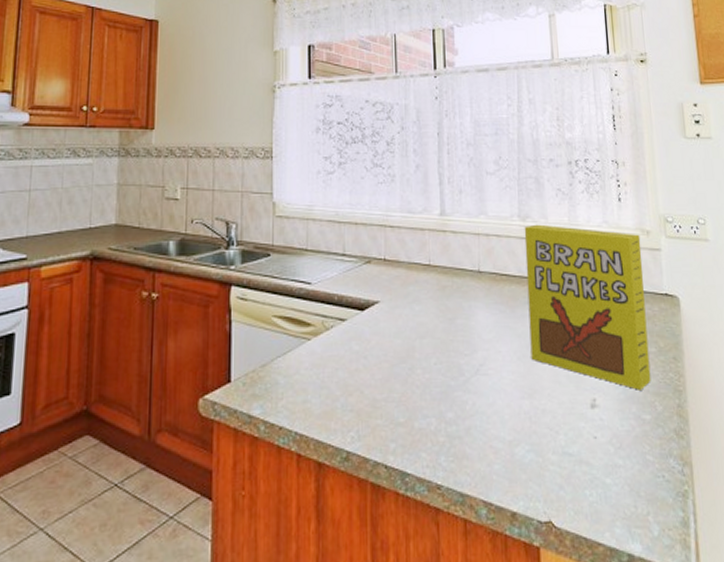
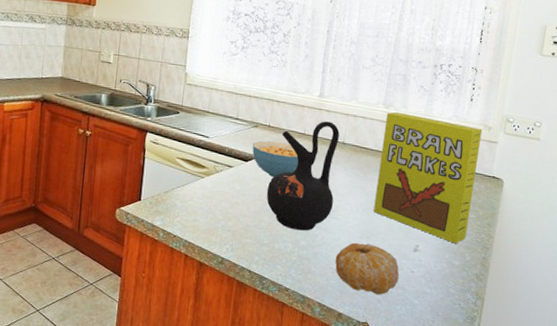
cereal bowl: none [367,280,428,328] -> present [252,141,299,177]
ceramic jug: none [393,245,479,398] -> present [266,121,340,231]
fruit: none [494,405,581,477] -> present [335,242,400,295]

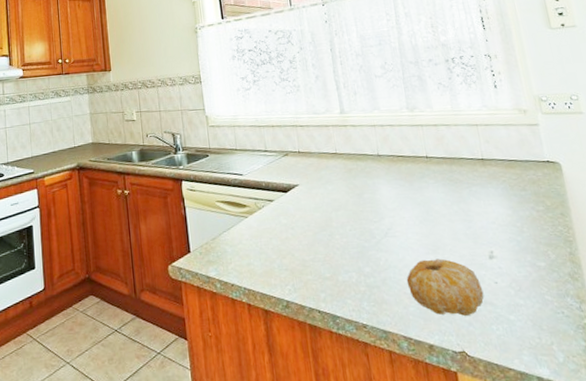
cereal bowl: present [252,141,299,177] -> none [287,166,339,204]
ceramic jug: present [266,121,340,231] -> none [313,136,388,257]
cereal box: present [373,112,483,244] -> none [413,113,542,242]

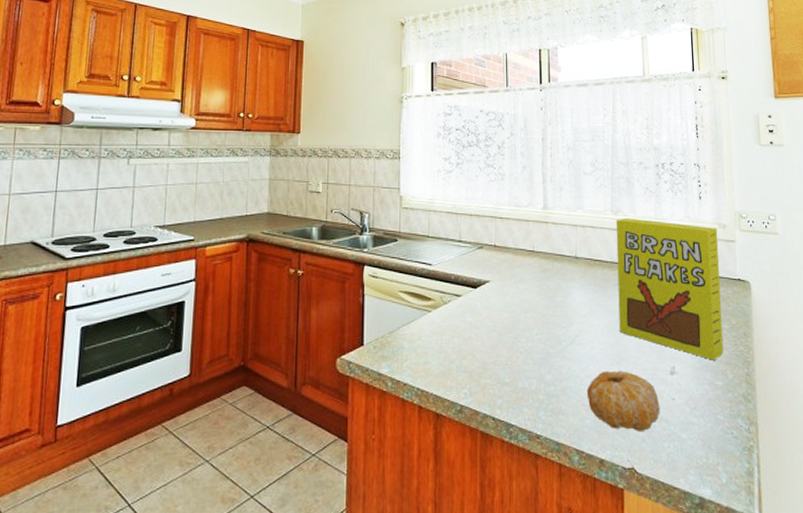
cereal box: none [413,113,542,242] -> present [615,218,724,360]

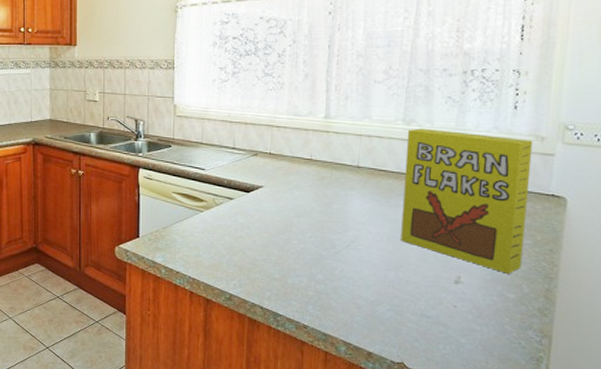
fruit: present [586,370,660,431] -> none [359,275,439,332]

